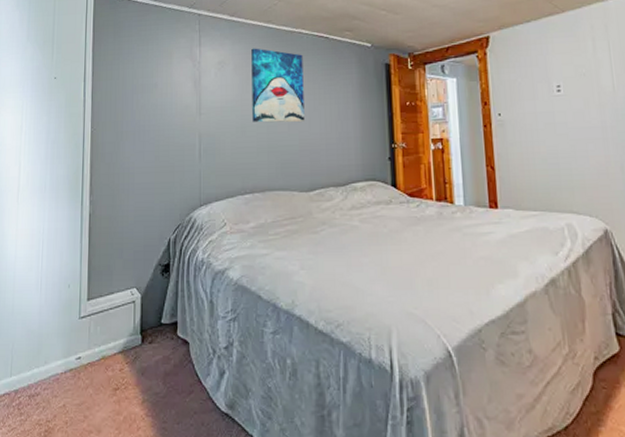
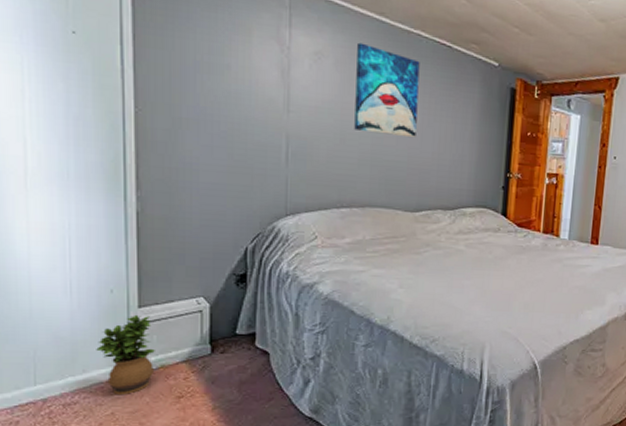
potted plant: none [55,307,98,387] -> present [96,314,155,396]

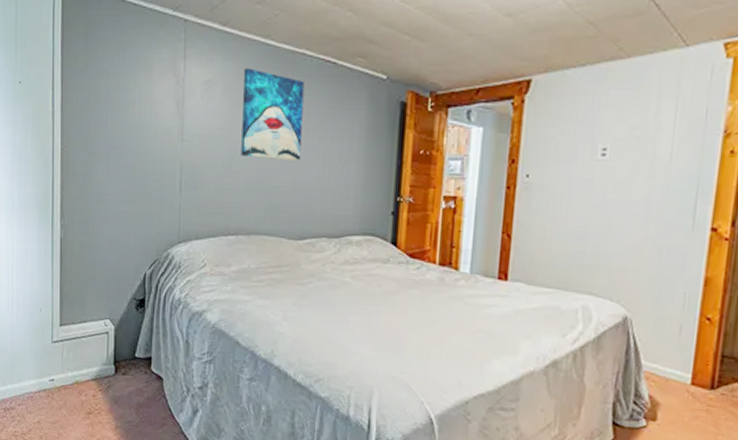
potted plant: present [96,314,155,396] -> none [28,332,71,406]

